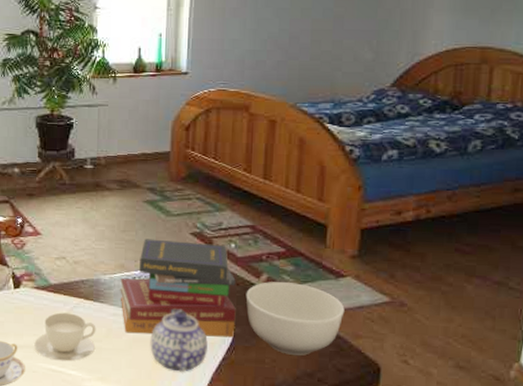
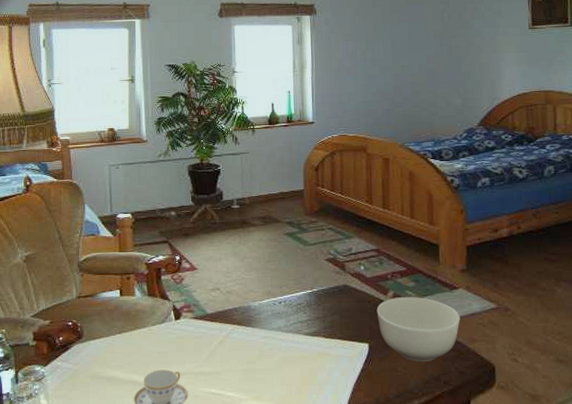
teacup: present [34,312,96,362] -> none [195,339,250,384]
books: present [120,239,236,338] -> none [268,266,370,353]
teapot: present [150,308,208,372] -> none [297,328,348,385]

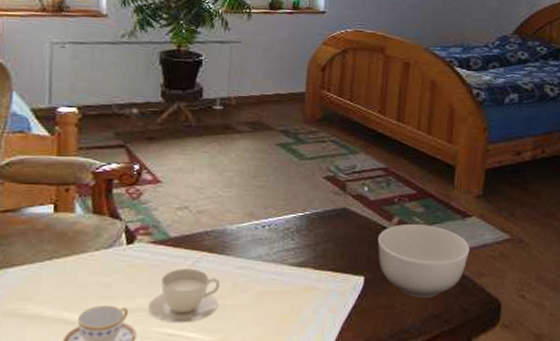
teacup: none [195,339,250,384] -> present [148,268,220,323]

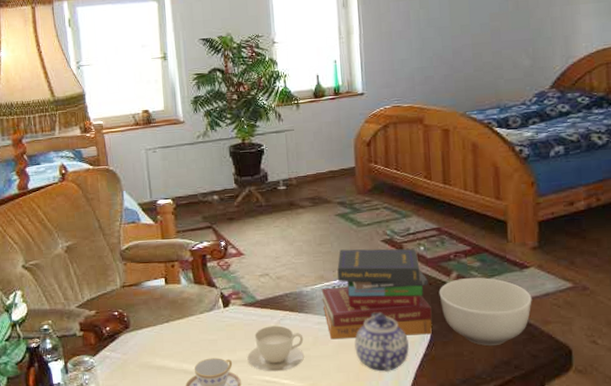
books: none [248,184,368,287] -> present [321,249,432,340]
teapot: none [278,257,339,324] -> present [354,312,409,372]

